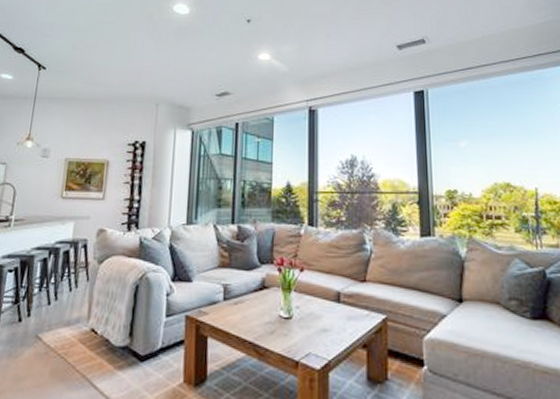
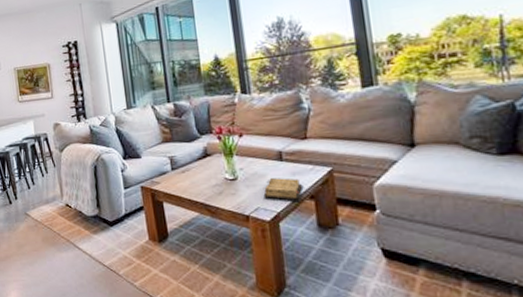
diary: none [316,321,357,349] -> present [263,178,303,201]

